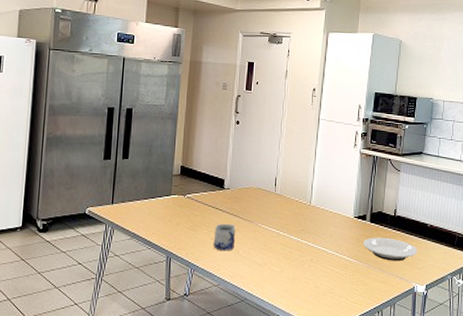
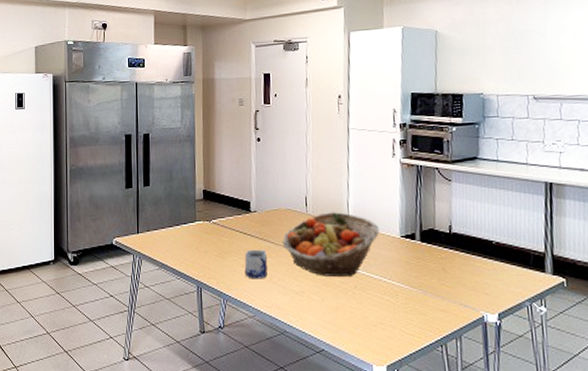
fruit basket: none [250,193,338,252] -> present [282,212,380,278]
plate: present [363,237,418,261] -> none [415,259,484,286]

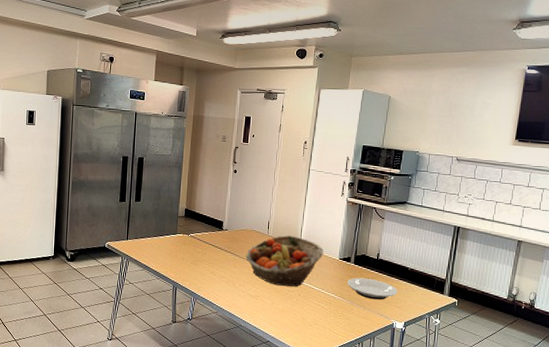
mug: present [244,249,268,279] -> none [213,260,233,284]
plate: none [415,259,484,286] -> present [347,277,398,300]

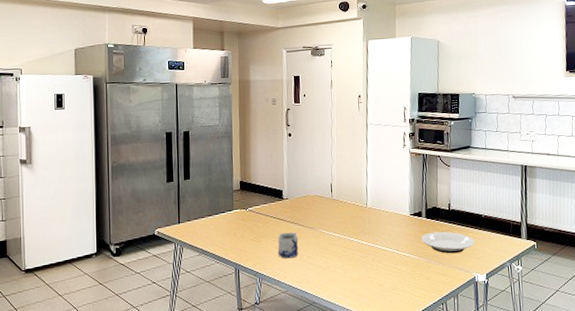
mug: none [213,260,233,284] -> present [278,231,299,259]
fruit basket: present [245,235,324,287] -> none [311,196,394,253]

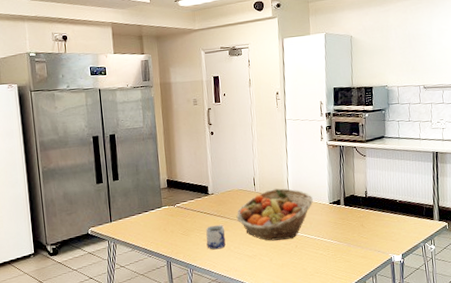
fruit basket: none [311,196,394,253] -> present [236,188,314,241]
plate: present [421,231,475,254] -> none [341,217,391,238]

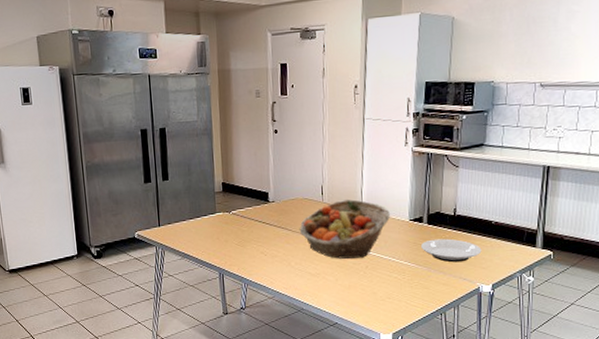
mug: present [206,224,226,250] -> none [263,236,286,264]
plate: none [341,217,391,238] -> present [421,238,482,263]

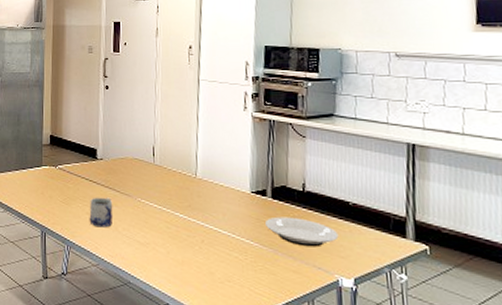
mug: none [263,236,286,264] -> present [89,197,113,228]
fruit basket: present [299,199,391,260] -> none [128,163,230,231]

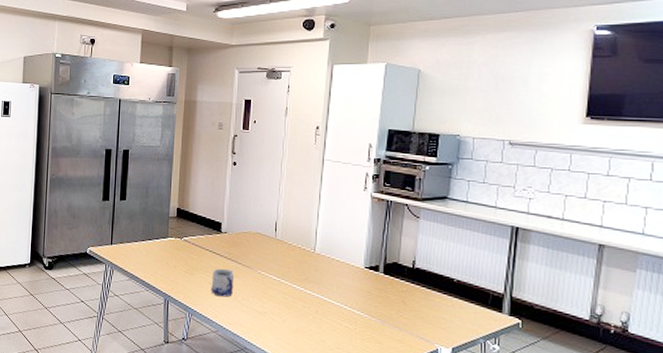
plate: present [265,216,339,247] -> none [376,290,442,319]

